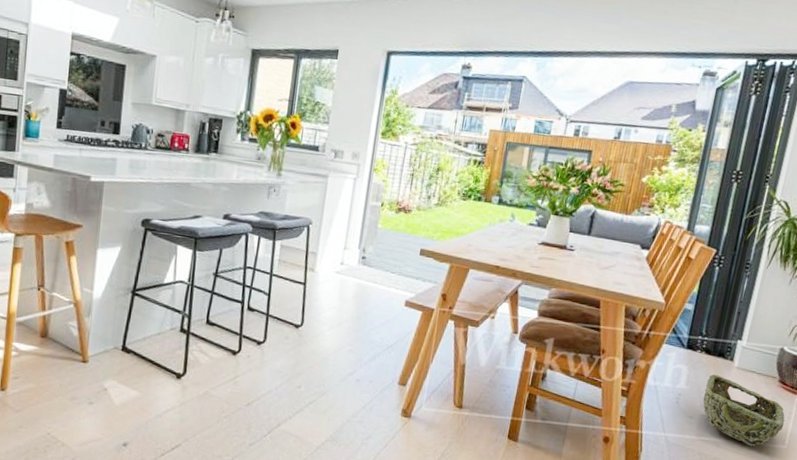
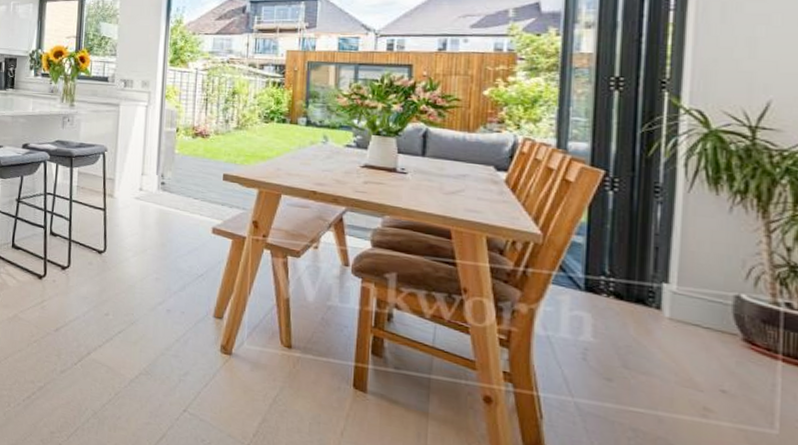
woven basket: present [703,374,785,446] -> none [623,326,767,427]

